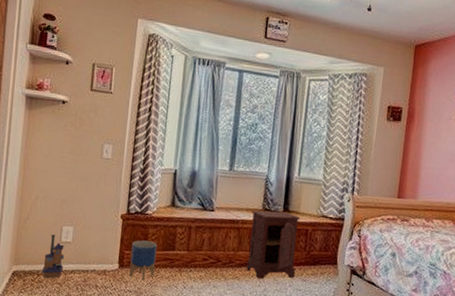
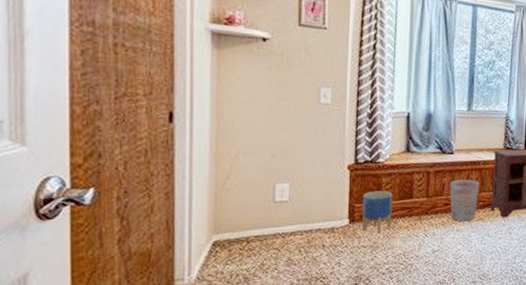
toy house: present [41,235,65,278] -> none [252,195,281,244]
wastebasket: none [208,236,238,279] -> present [450,179,480,222]

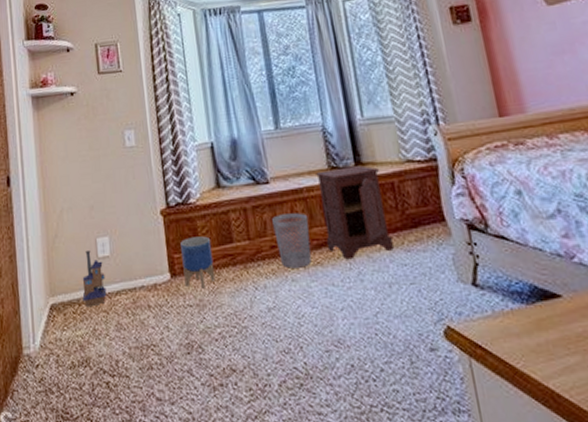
toy house: none [252,195,281,244] -> present [82,251,107,306]

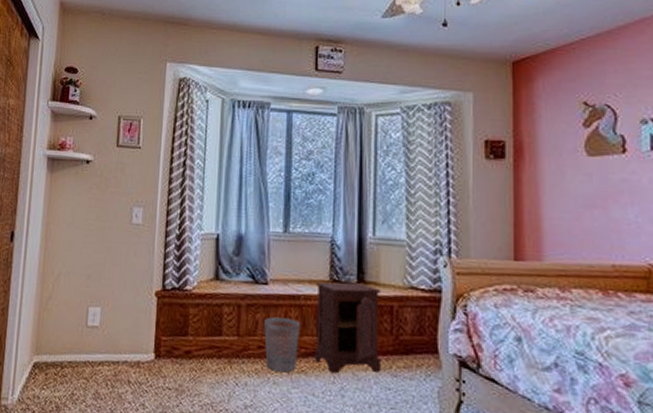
toy house: present [82,251,107,306] -> none [65,318,91,371]
planter: present [180,236,216,289] -> none [167,323,201,375]

